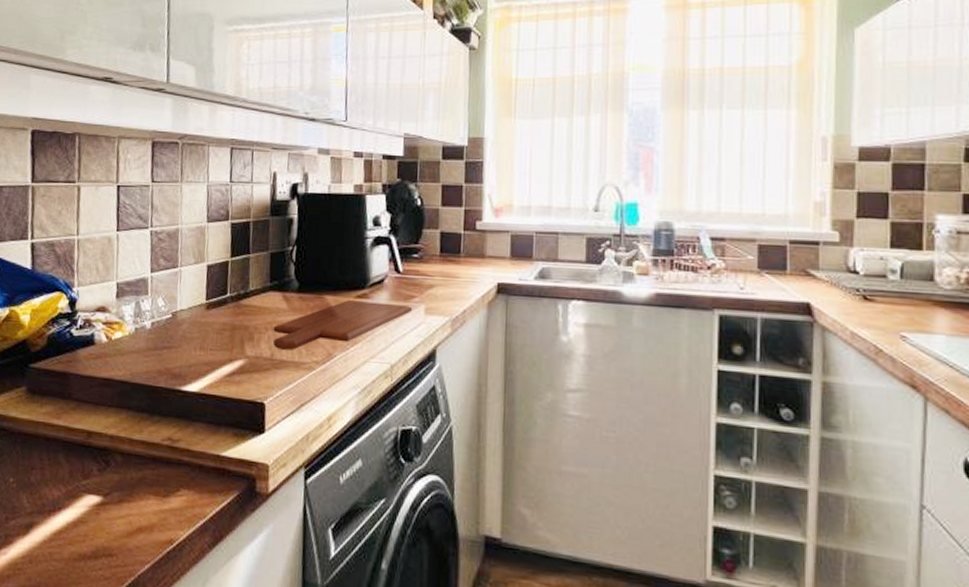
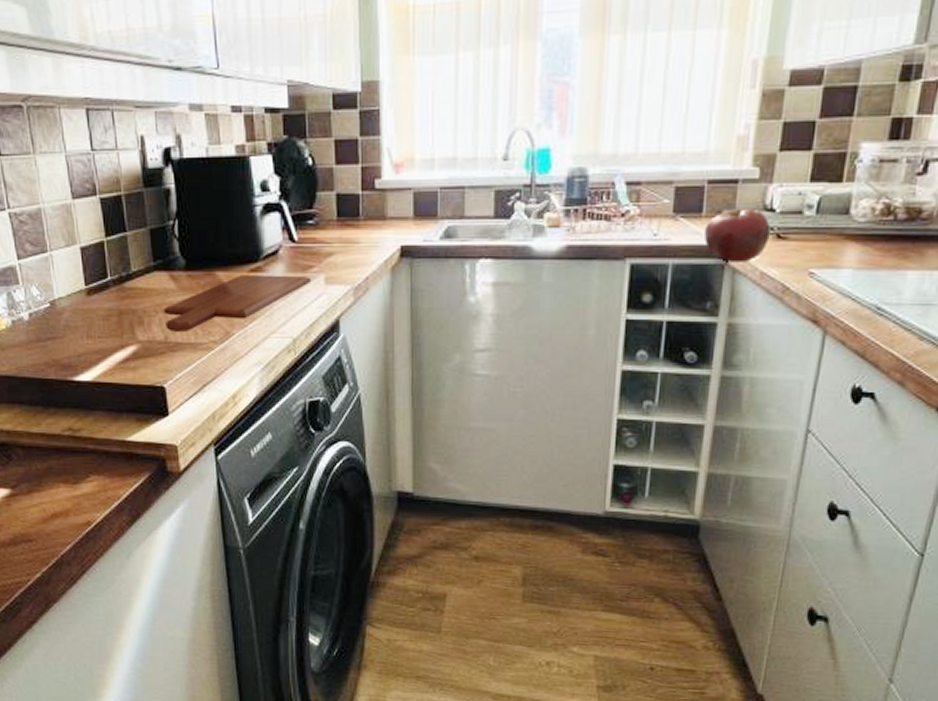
fruit: none [789,268,856,321] -> present [703,208,771,262]

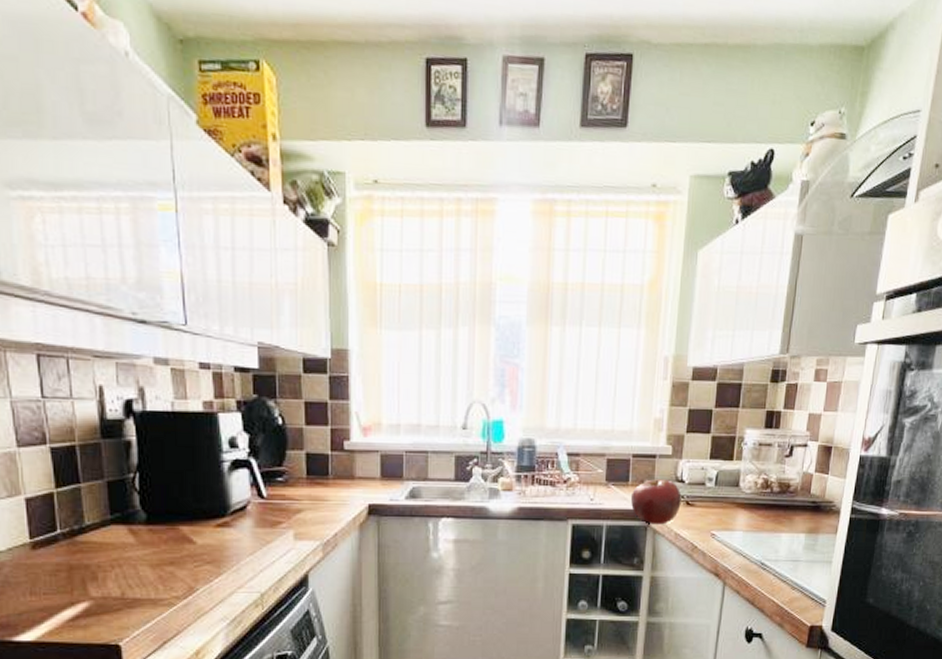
cutting board: present [163,275,312,333] -> none [120,530,281,589]

